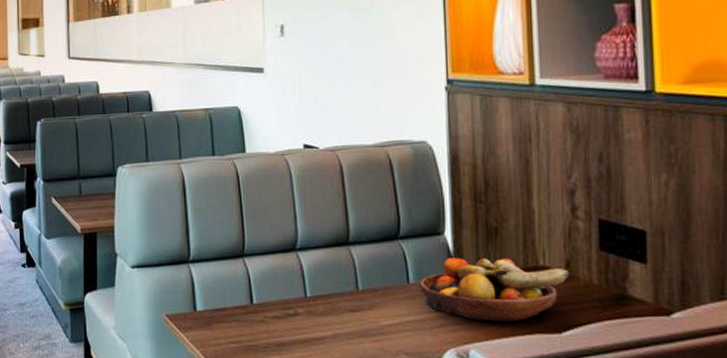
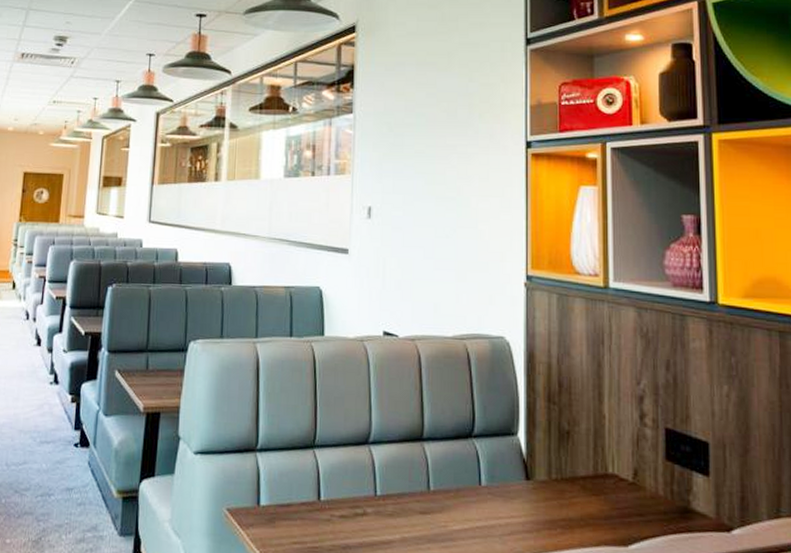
fruit bowl: present [419,257,569,322] -> none [490,460,636,532]

